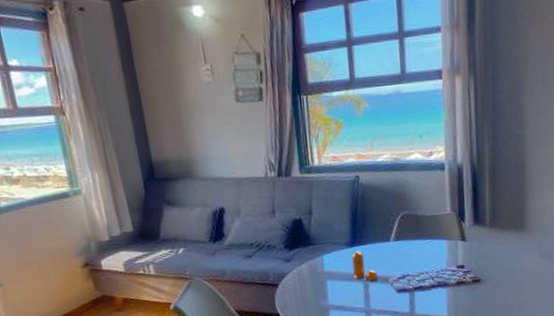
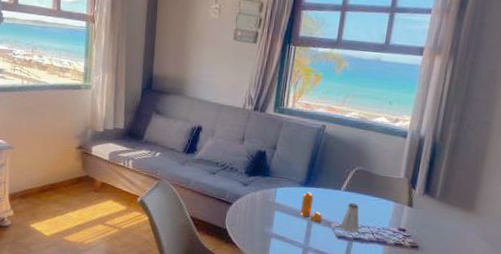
saltshaker: none [398,251,418,283] -> present [340,202,360,232]

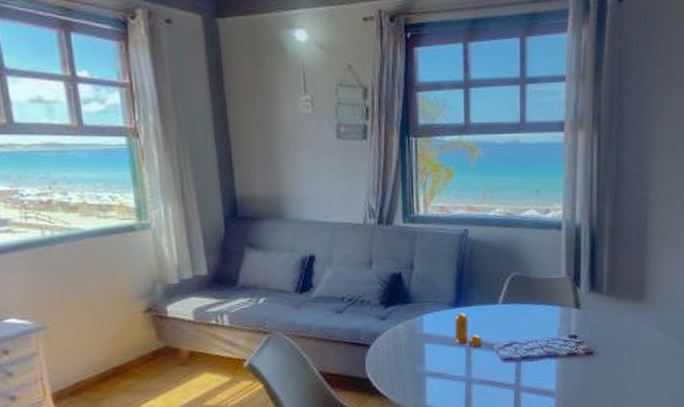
saltshaker: present [340,202,360,232] -> none [504,316,526,351]

